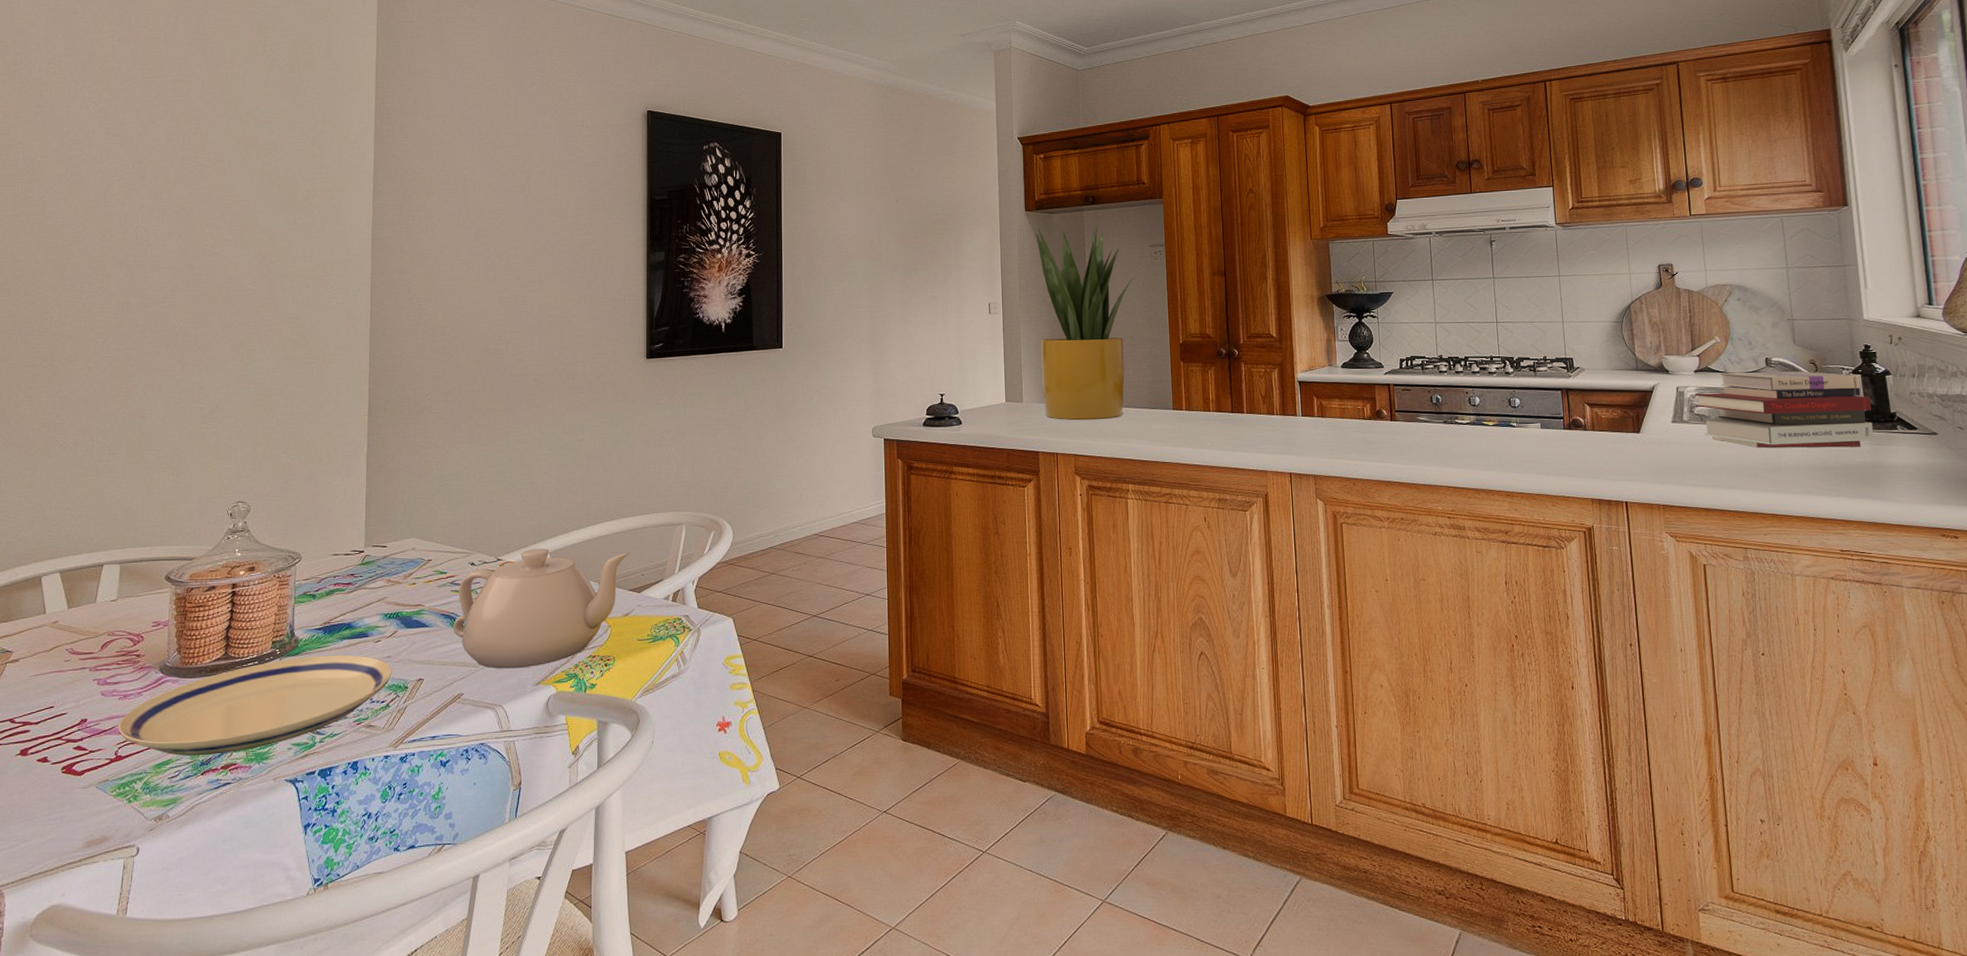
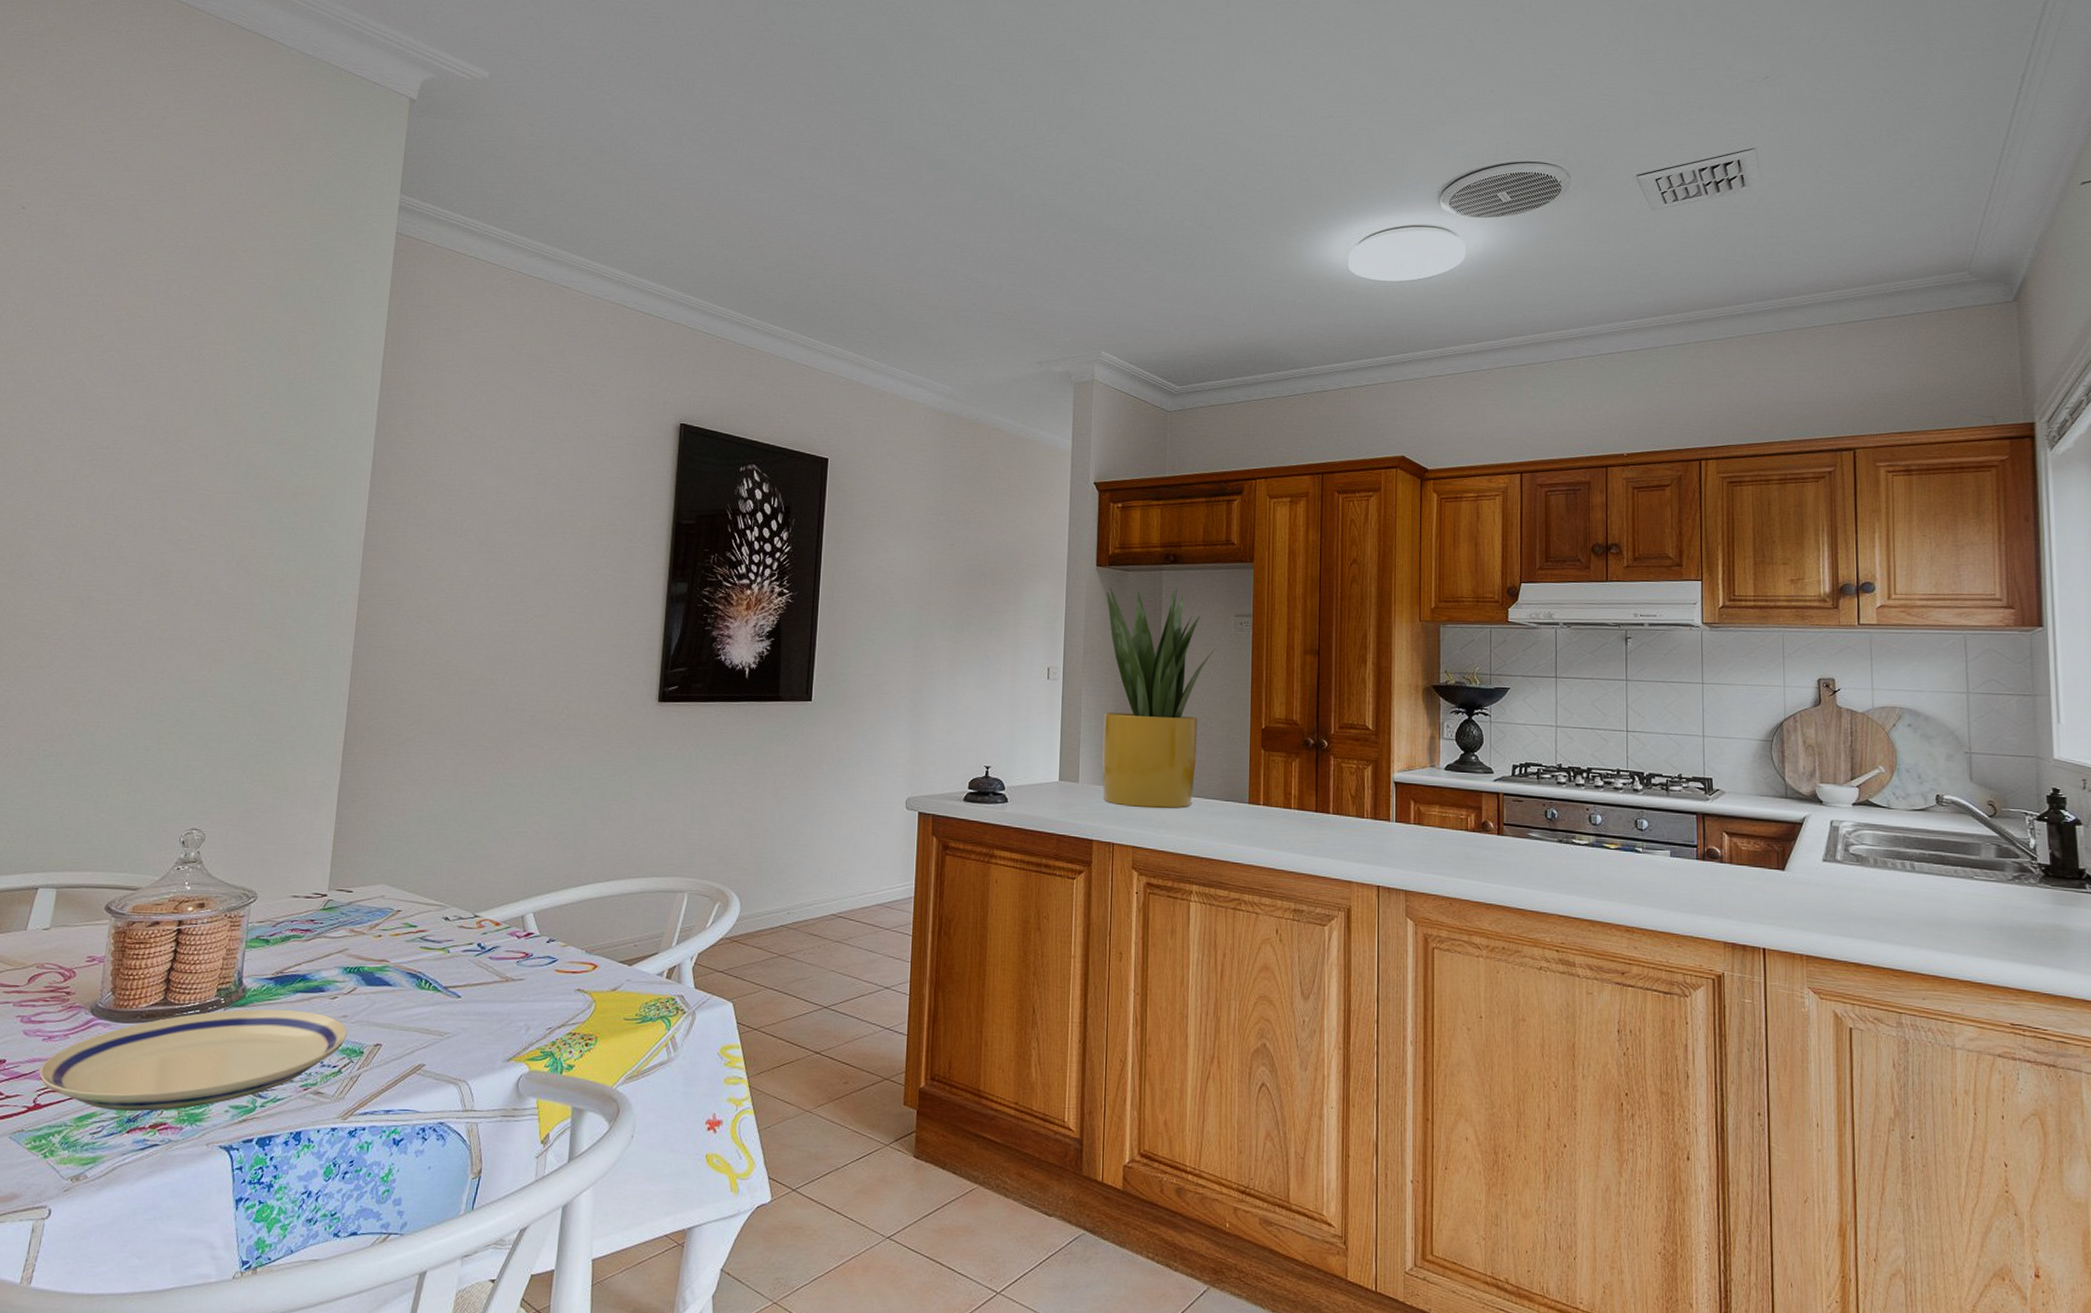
teapot: present [453,548,630,669] -> none [419,906,623,1041]
books: present [1695,371,1874,448] -> none [1852,808,2058,906]

